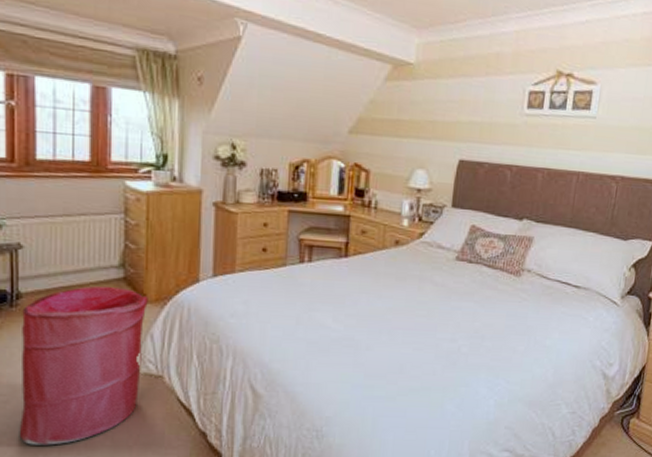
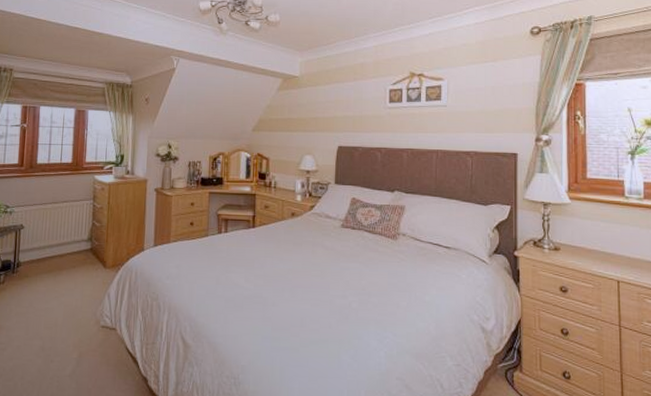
laundry hamper: present [19,285,148,445] -> none [10,255,107,387]

